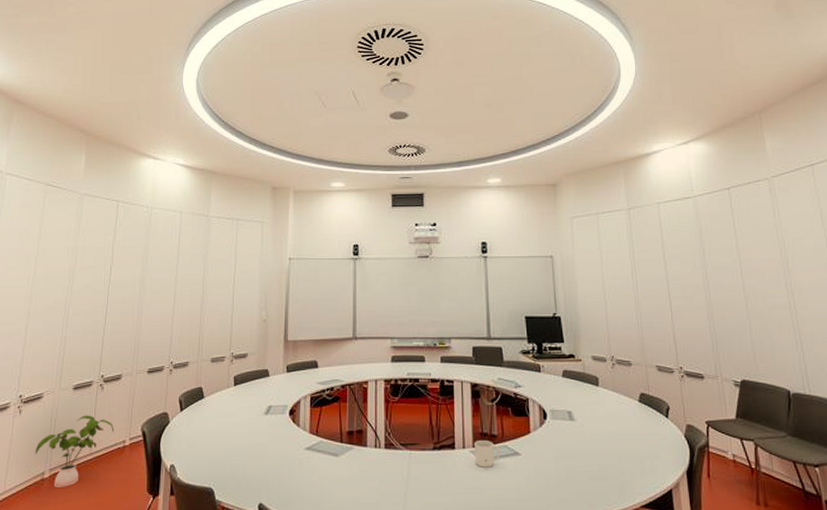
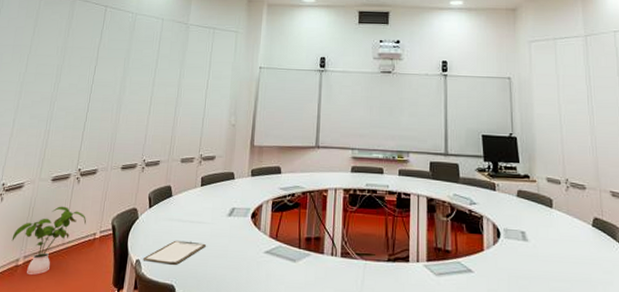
clipboard: none [177,442,243,467] -> present [143,240,206,265]
mug: present [474,441,501,467] -> none [428,255,454,283]

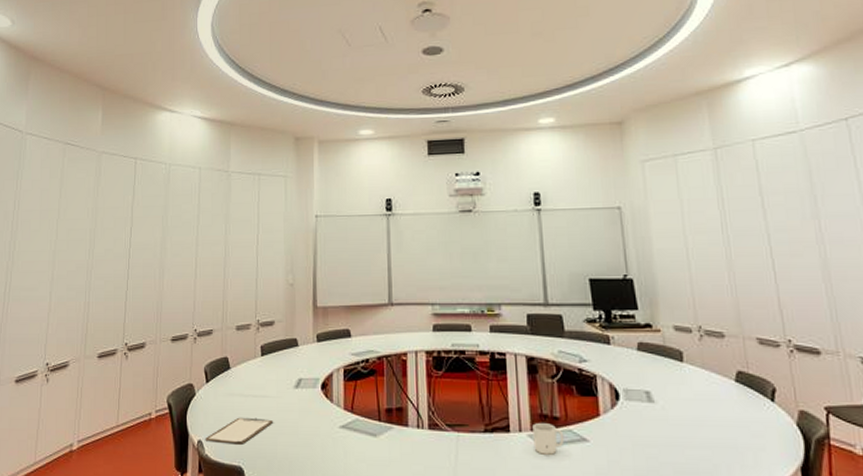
house plant: present [11,206,87,276] -> none [63,385,140,462]
mug: none [428,255,454,283] -> present [532,423,564,455]

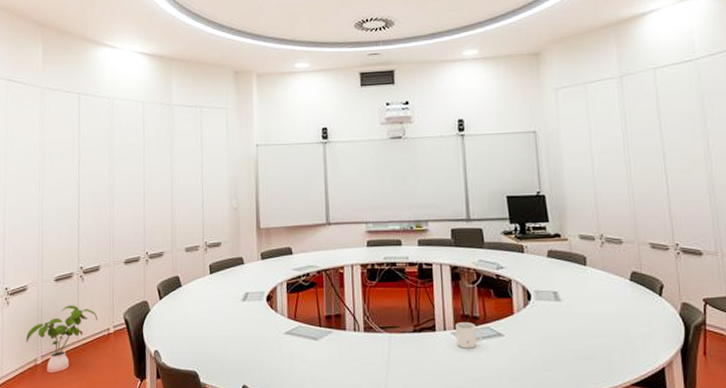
house plant: none [63,385,140,462] -> present [25,305,98,373]
clipboard: present [205,417,273,444] -> none [161,328,223,352]

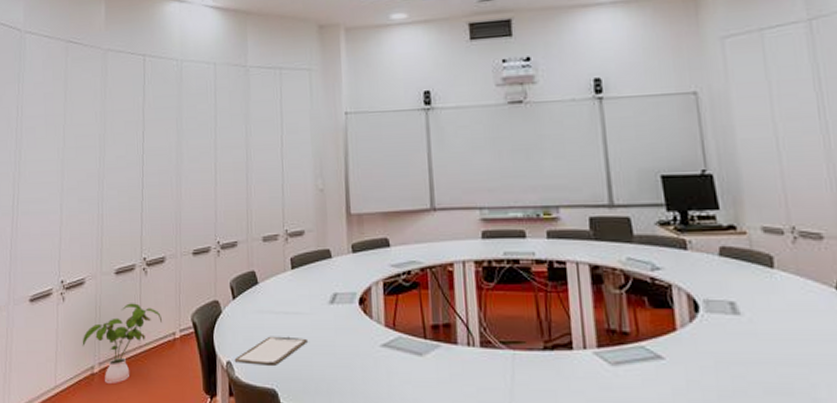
clipboard: none [161,328,223,352] -> present [234,336,307,365]
mug: present [455,322,483,349] -> none [598,339,636,374]

